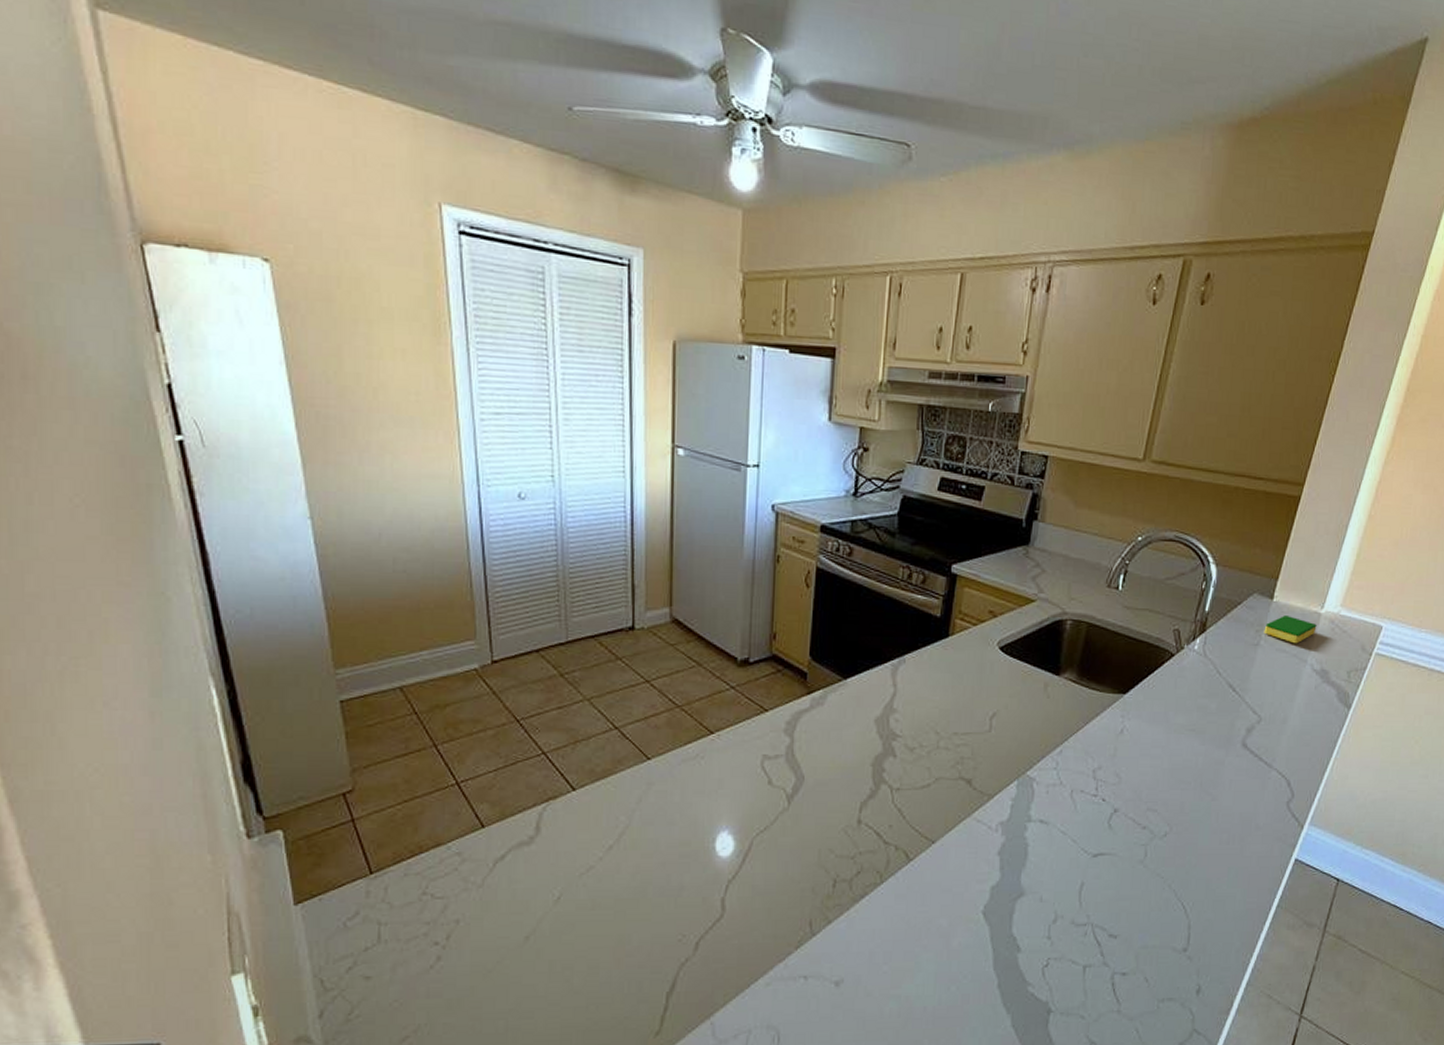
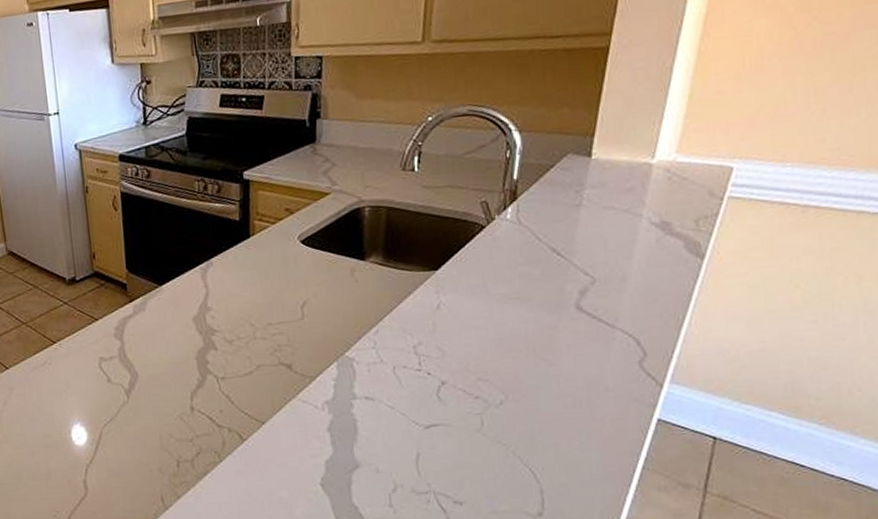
dish sponge: present [1264,616,1317,644] -> none [585,171,649,199]

